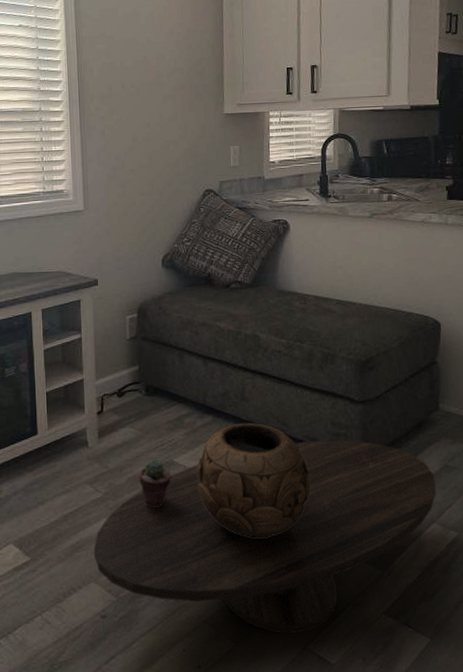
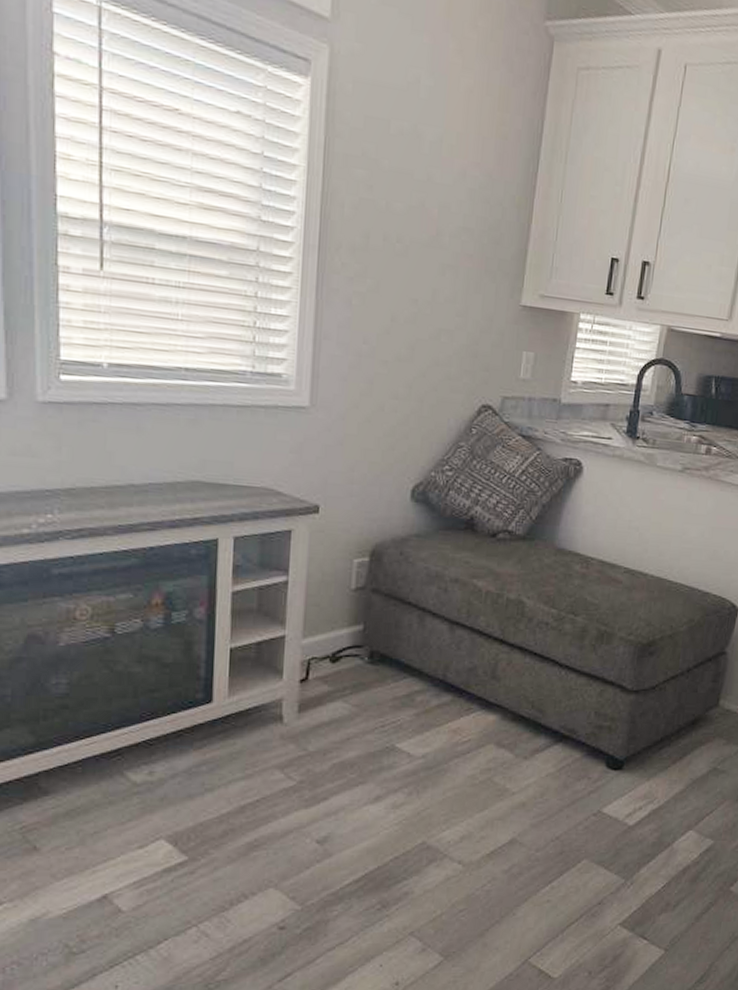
coffee table: present [93,440,437,634] -> none [276,732,701,947]
potted succulent: present [139,459,172,508] -> none [347,743,391,802]
decorative bowl: present [196,422,311,538] -> none [422,706,561,841]

